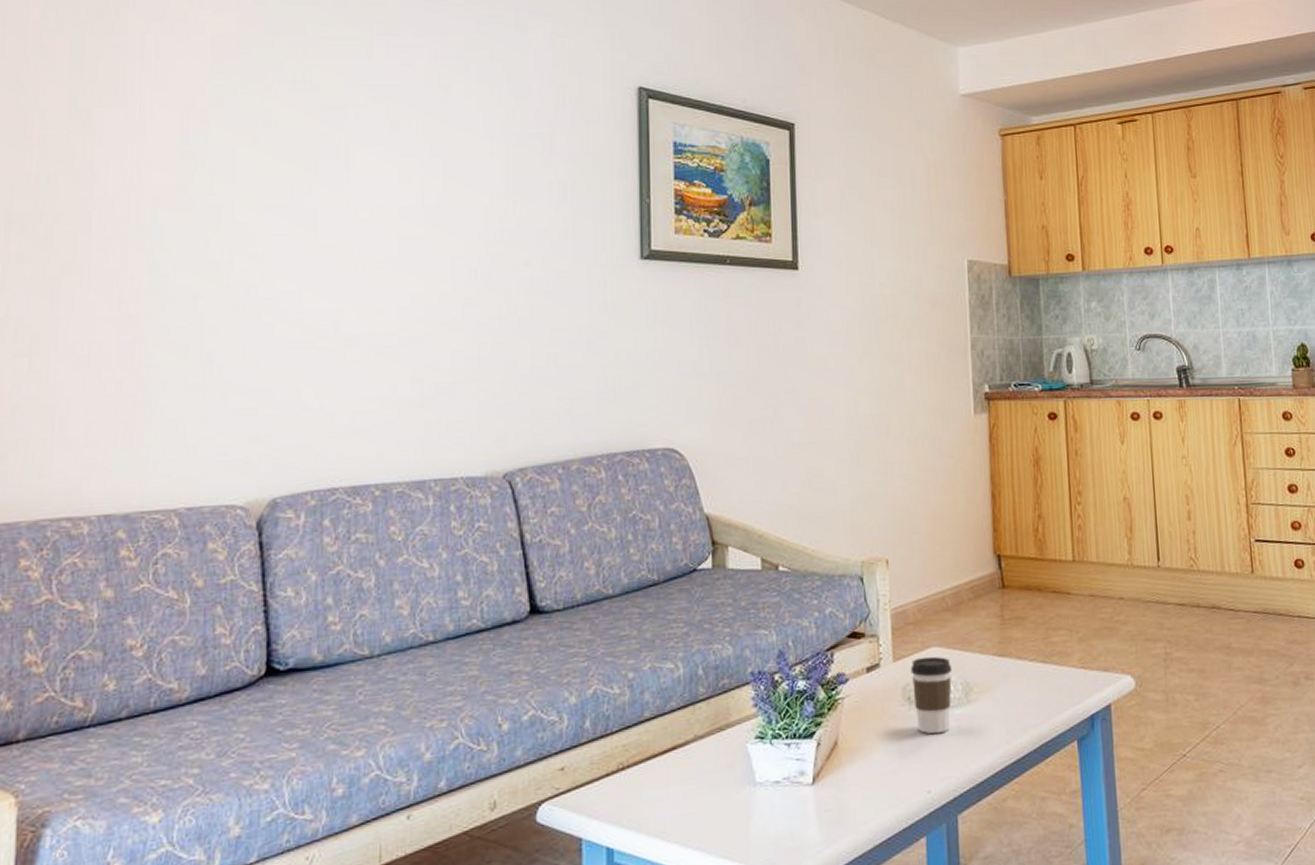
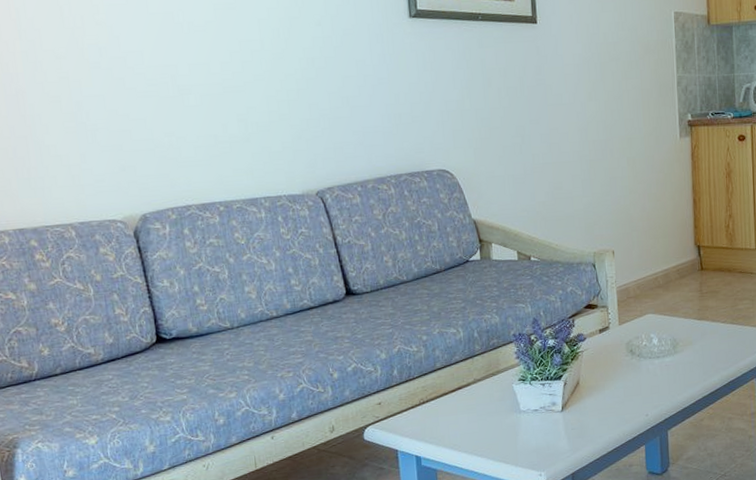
coffee cup: present [910,656,953,734] -> none [632,320,664,376]

